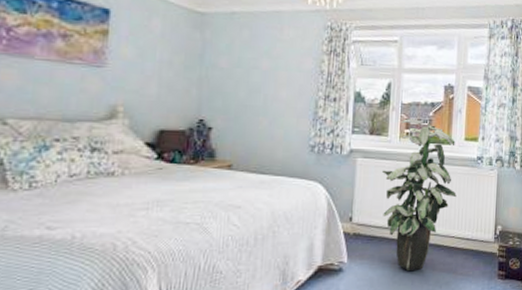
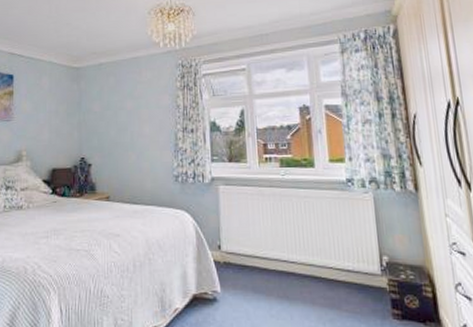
indoor plant: present [382,119,457,271] -> none [245,143,329,304]

